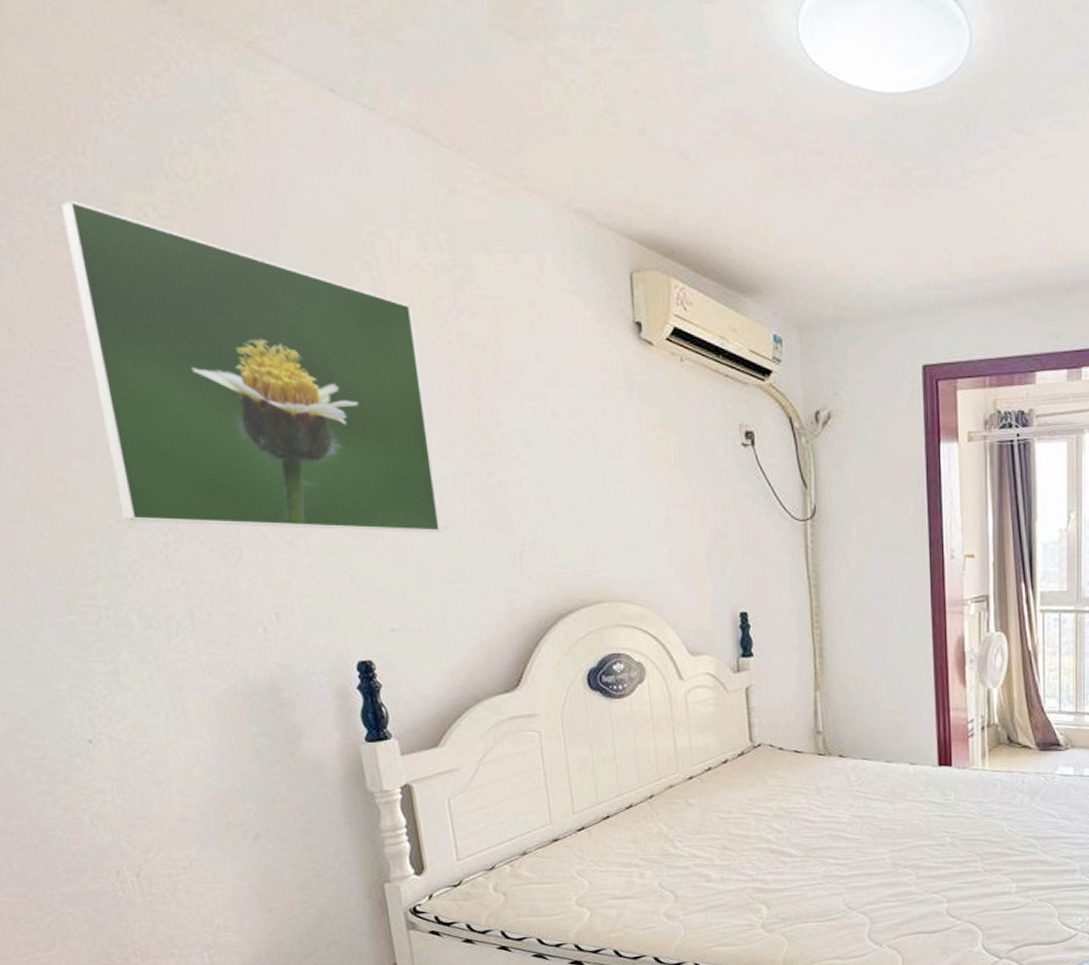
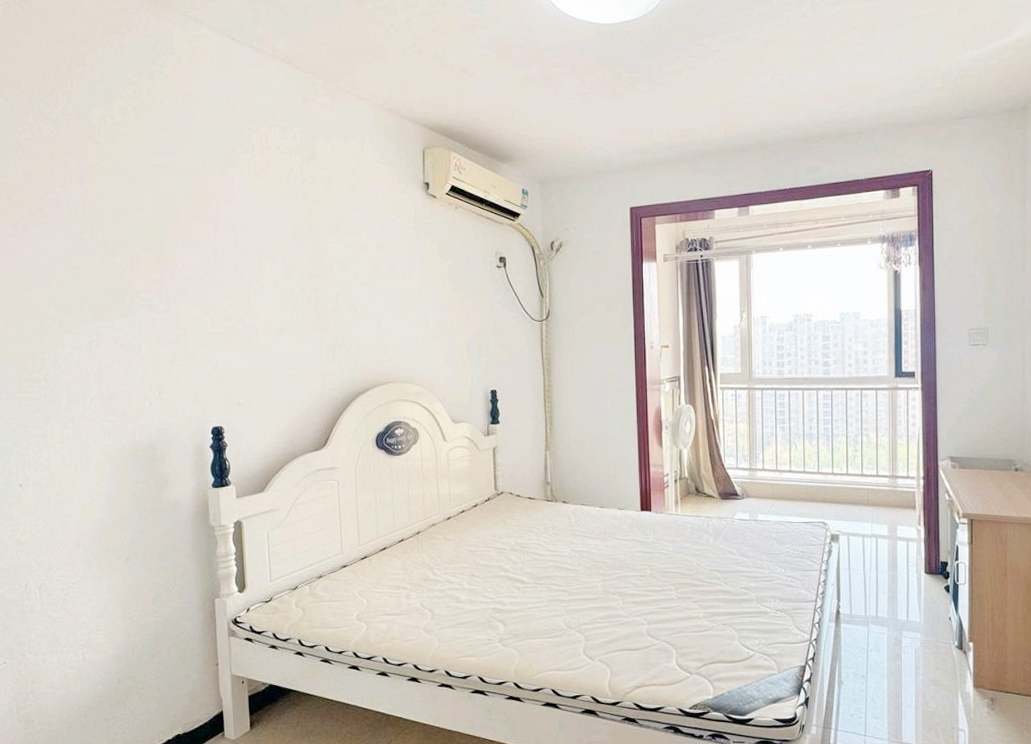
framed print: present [59,200,441,532] -> none [52,114,279,333]

